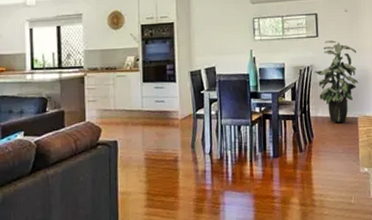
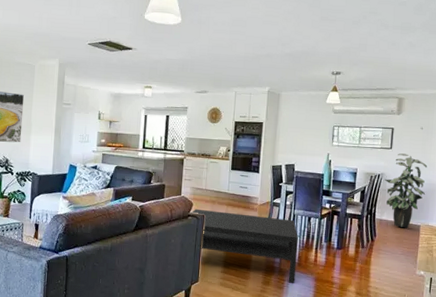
coffee table: none [101,131,232,207] -> present [192,209,299,284]

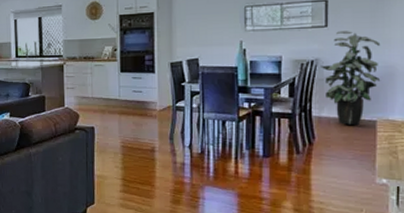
coffee table: present [192,209,299,284] -> none [79,120,213,202]

